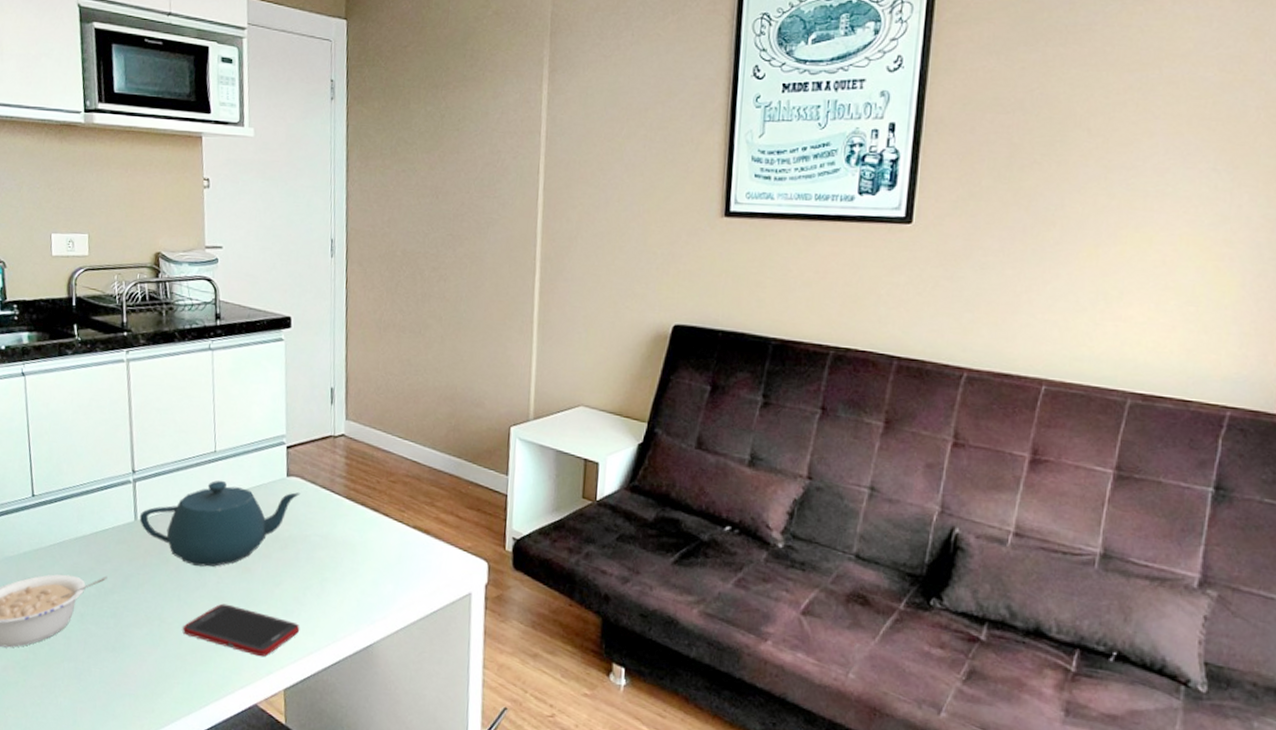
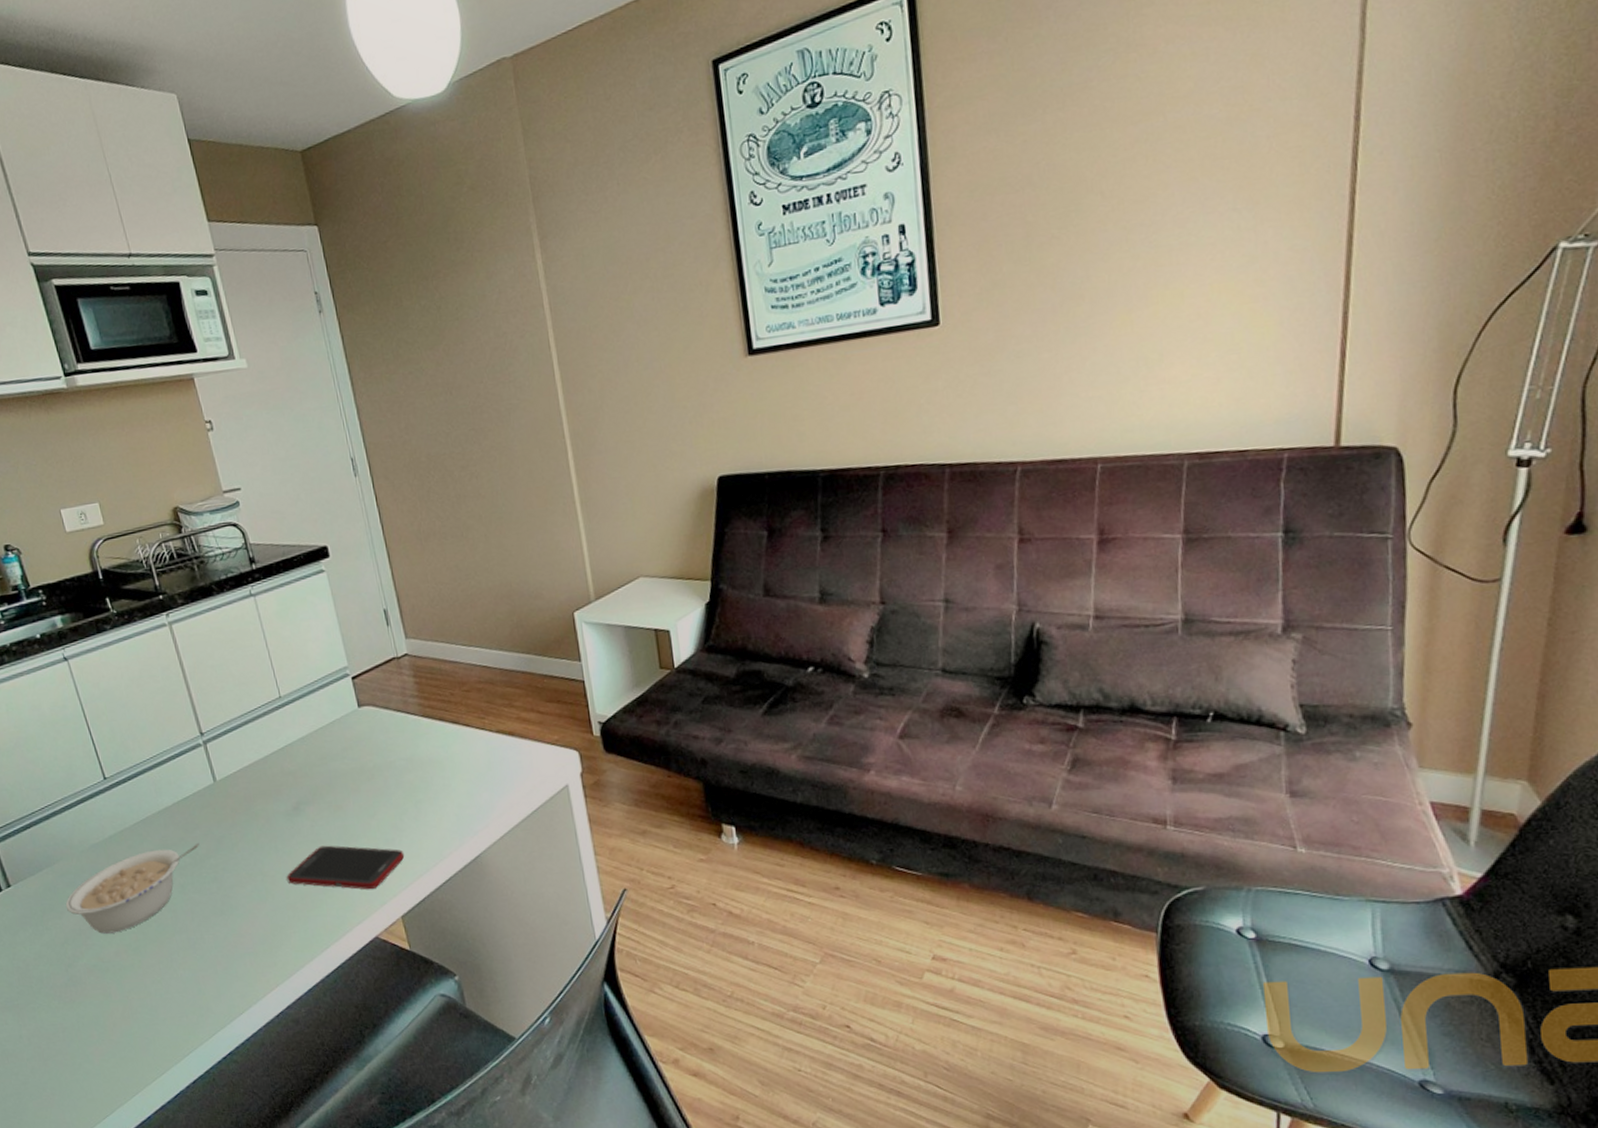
teapot: present [139,480,301,567] -> none [218,721,376,814]

